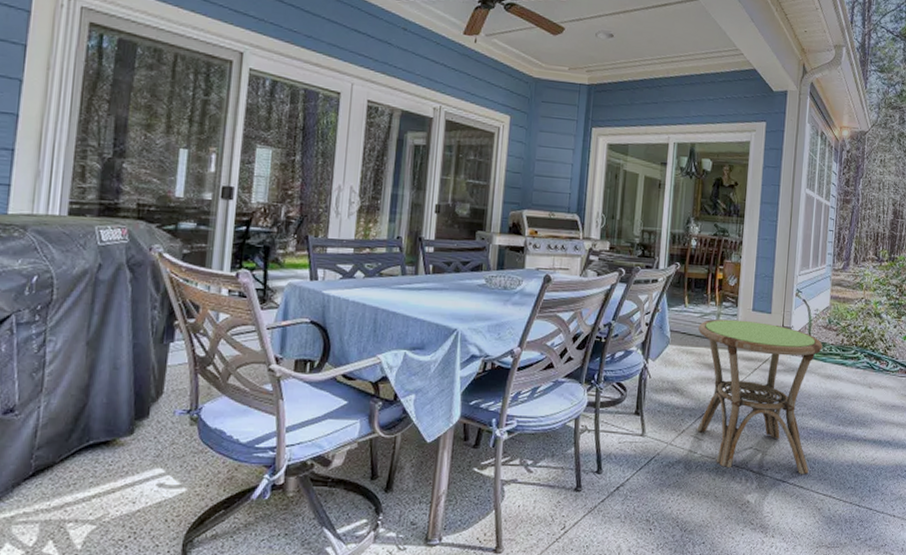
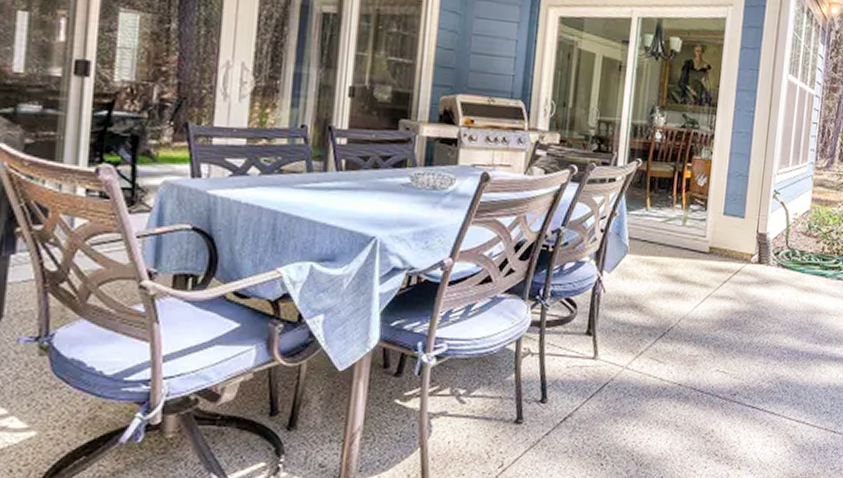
side table: present [697,319,823,475] -> none [657,224,801,400]

